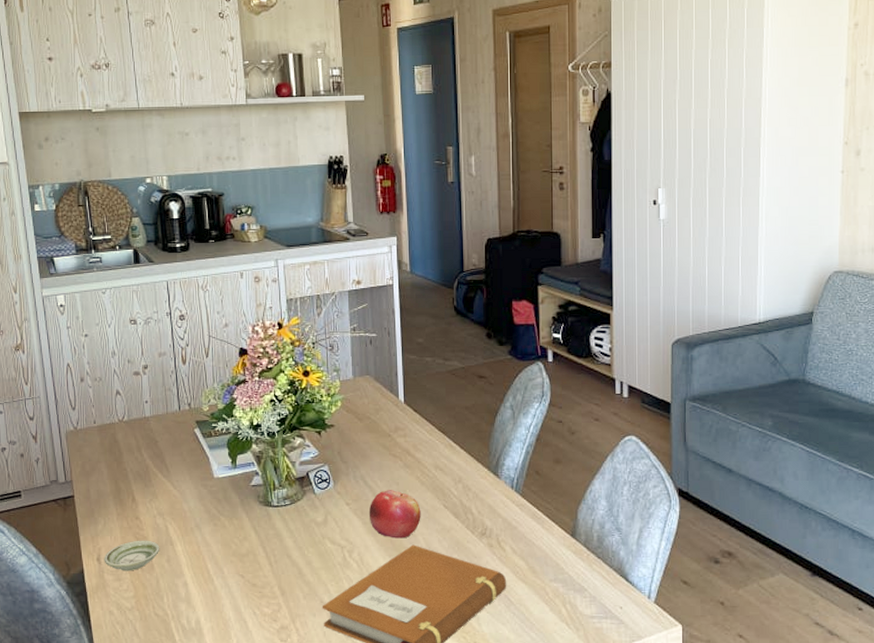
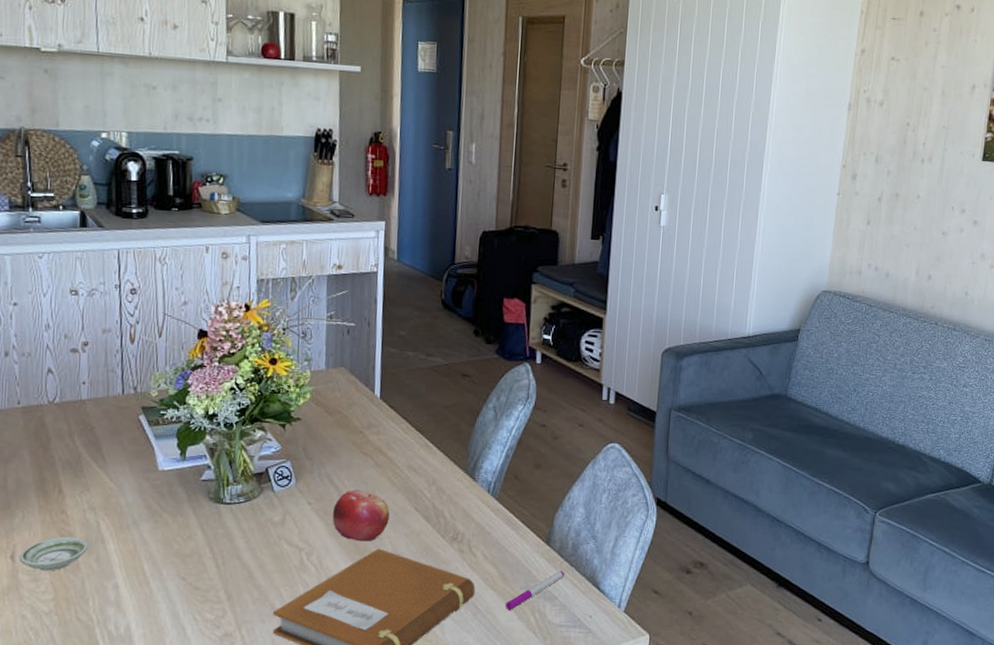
pen: none [536,563,591,602] -> present [505,571,564,610]

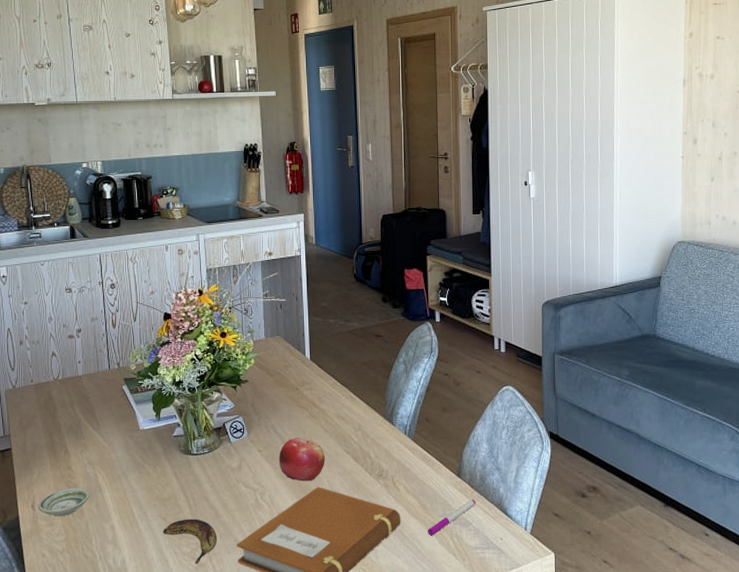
banana: none [180,580,249,633] -> present [162,519,217,564]

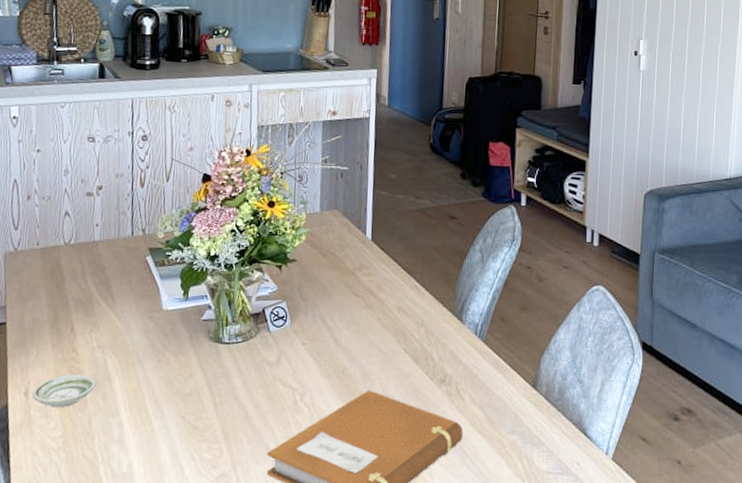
banana: present [162,519,217,564] -> none [180,419,244,473]
fruit: present [278,438,325,481] -> none [325,330,380,383]
pen: present [427,500,475,536] -> none [492,416,551,456]

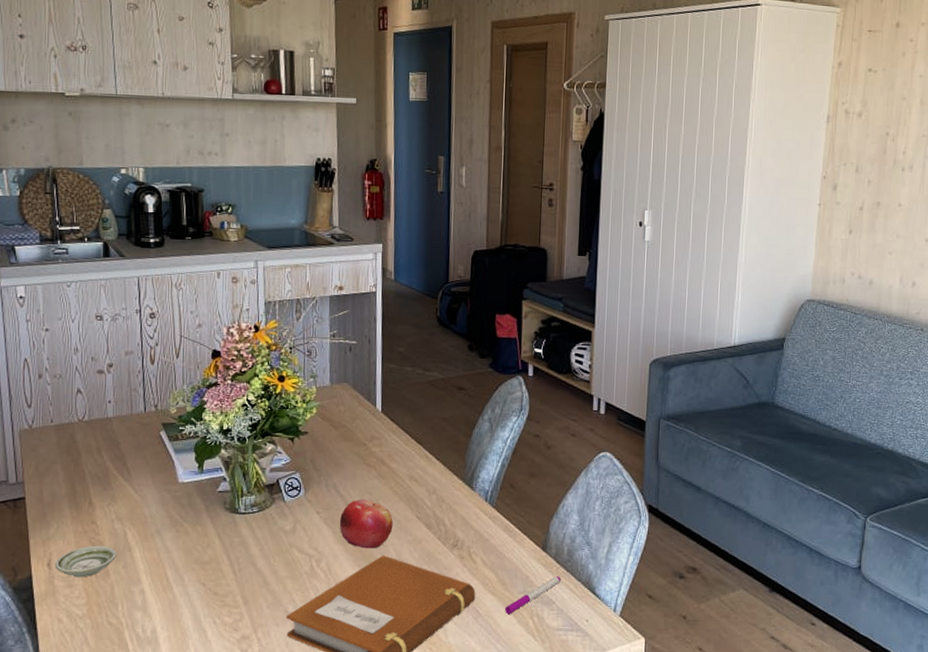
fruit: none [325,330,380,383] -> present [339,499,393,549]
pen: none [492,416,551,456] -> present [504,576,560,614]

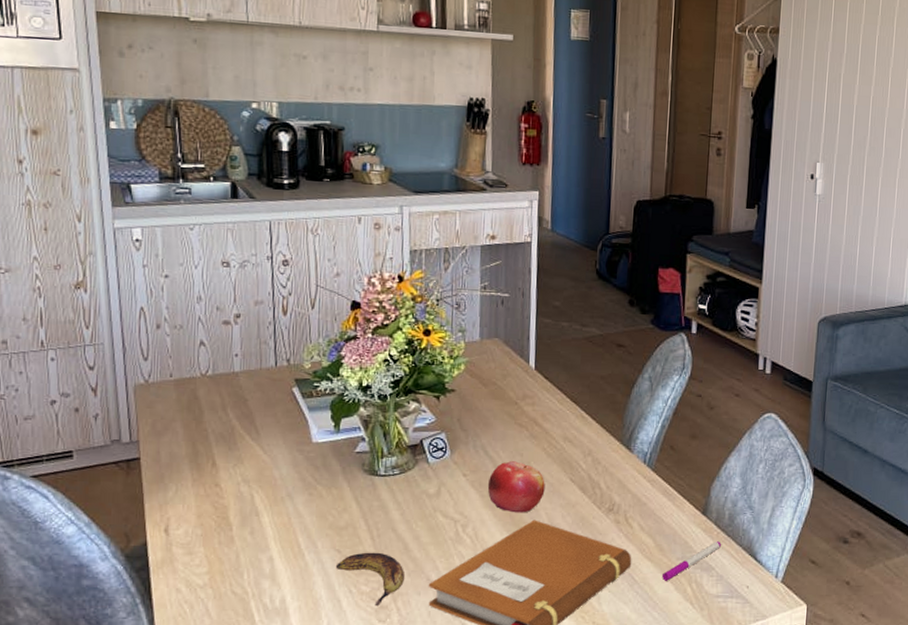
saucer: present [55,545,117,578] -> none [173,509,243,544]
banana: none [201,585,264,636] -> present [335,552,404,605]

